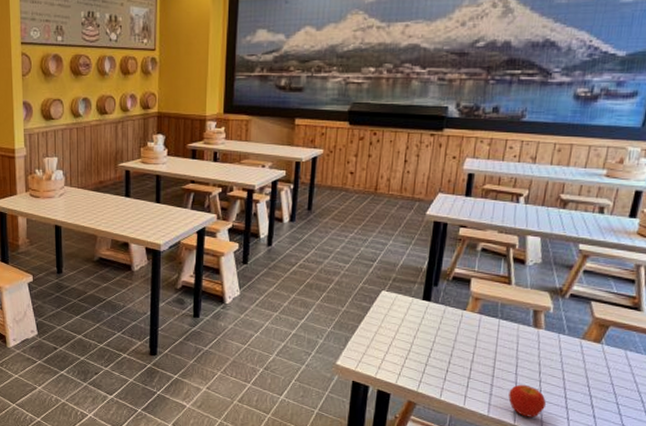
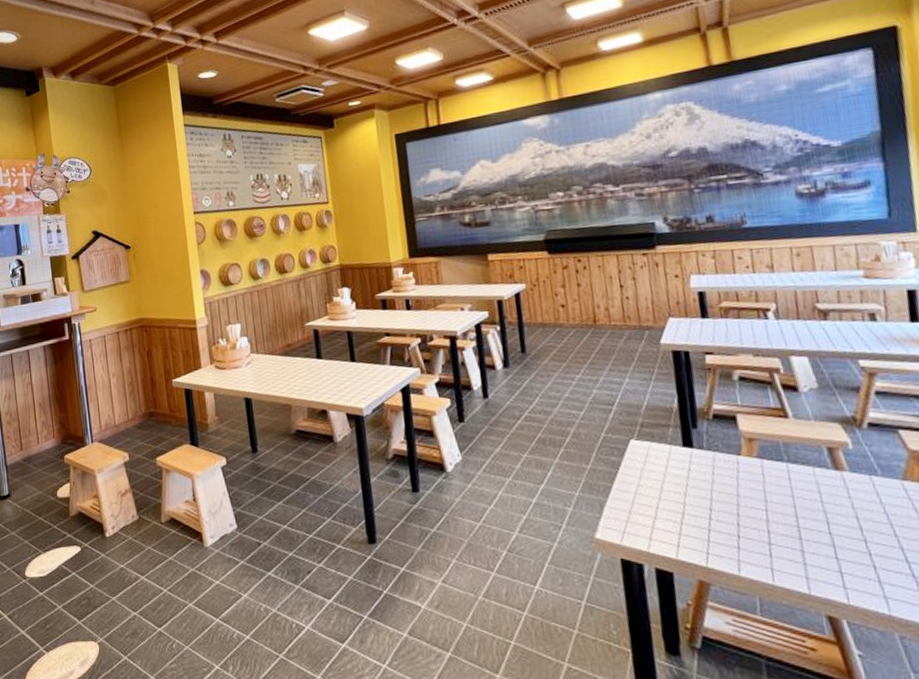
apple: present [508,384,546,417] -> none [828,547,884,593]

